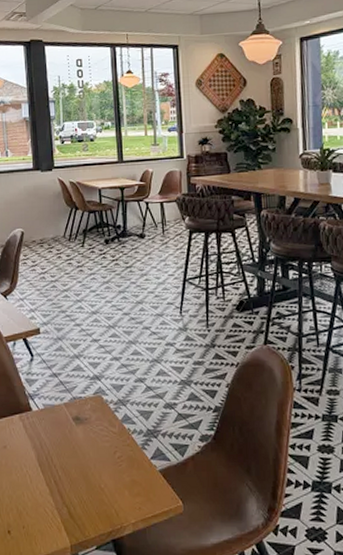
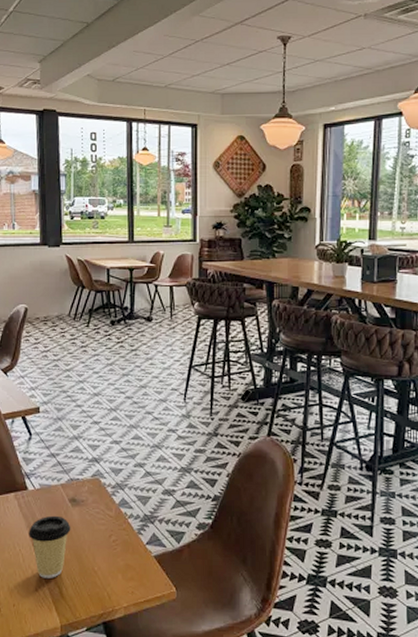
coffee cup: none [35,435,76,498] -> present [29,515,71,578]

